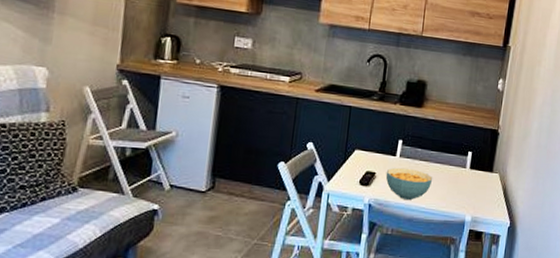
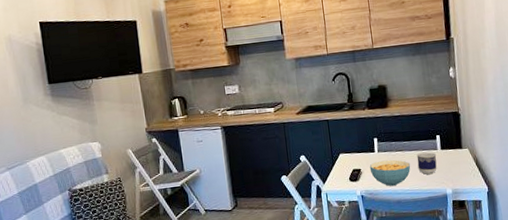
cup: none [440,167,464,195] -> present [416,151,437,175]

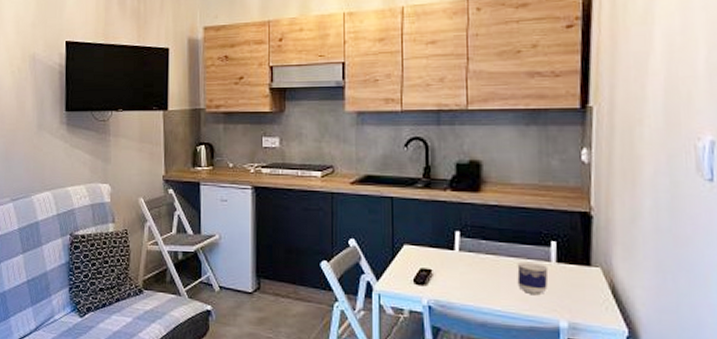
cereal bowl: present [369,159,411,187] -> none [444,263,505,302]

